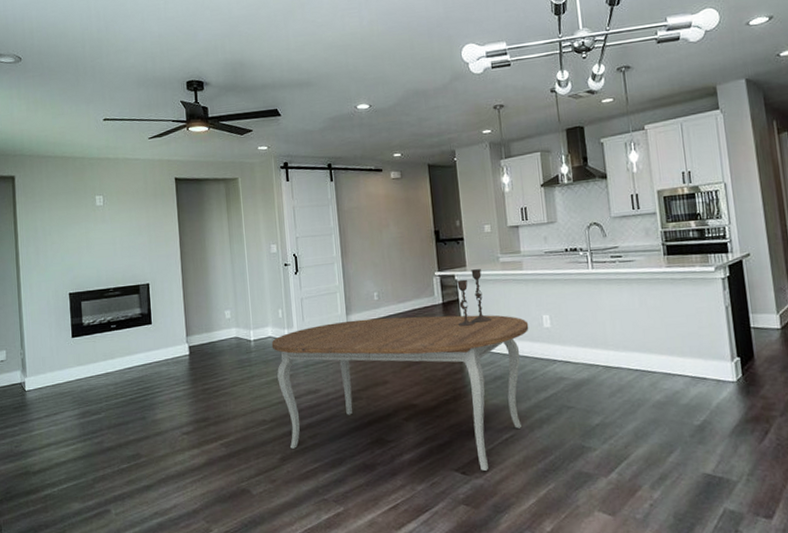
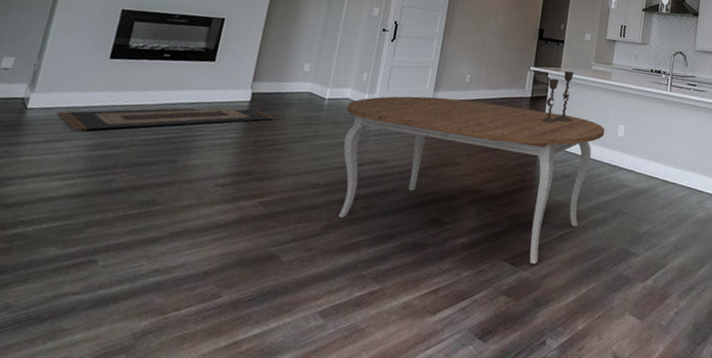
rug: none [47,361,216,403] -> present [57,108,279,131]

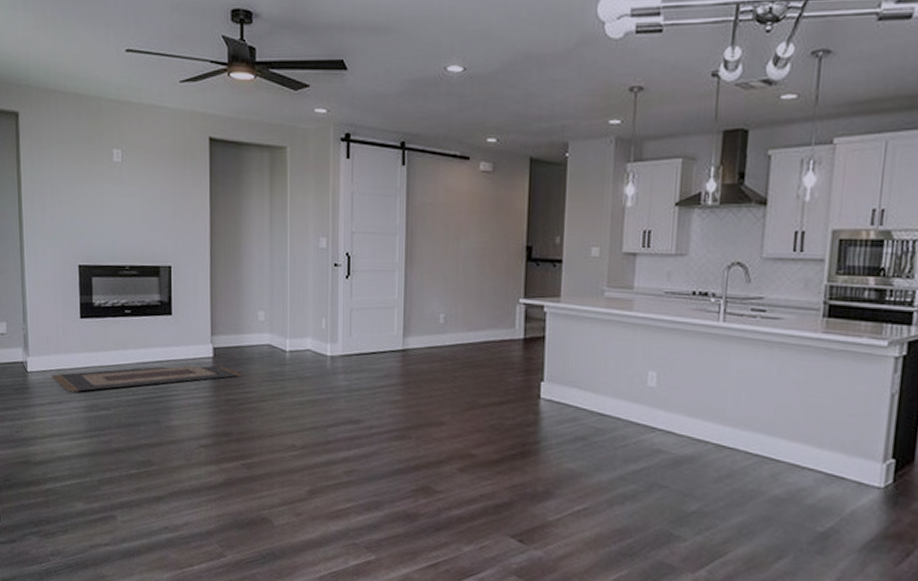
dining table: present [338,96,605,264] -> none [310,344,629,543]
candlestick: present [540,71,574,123] -> none [539,302,584,371]

